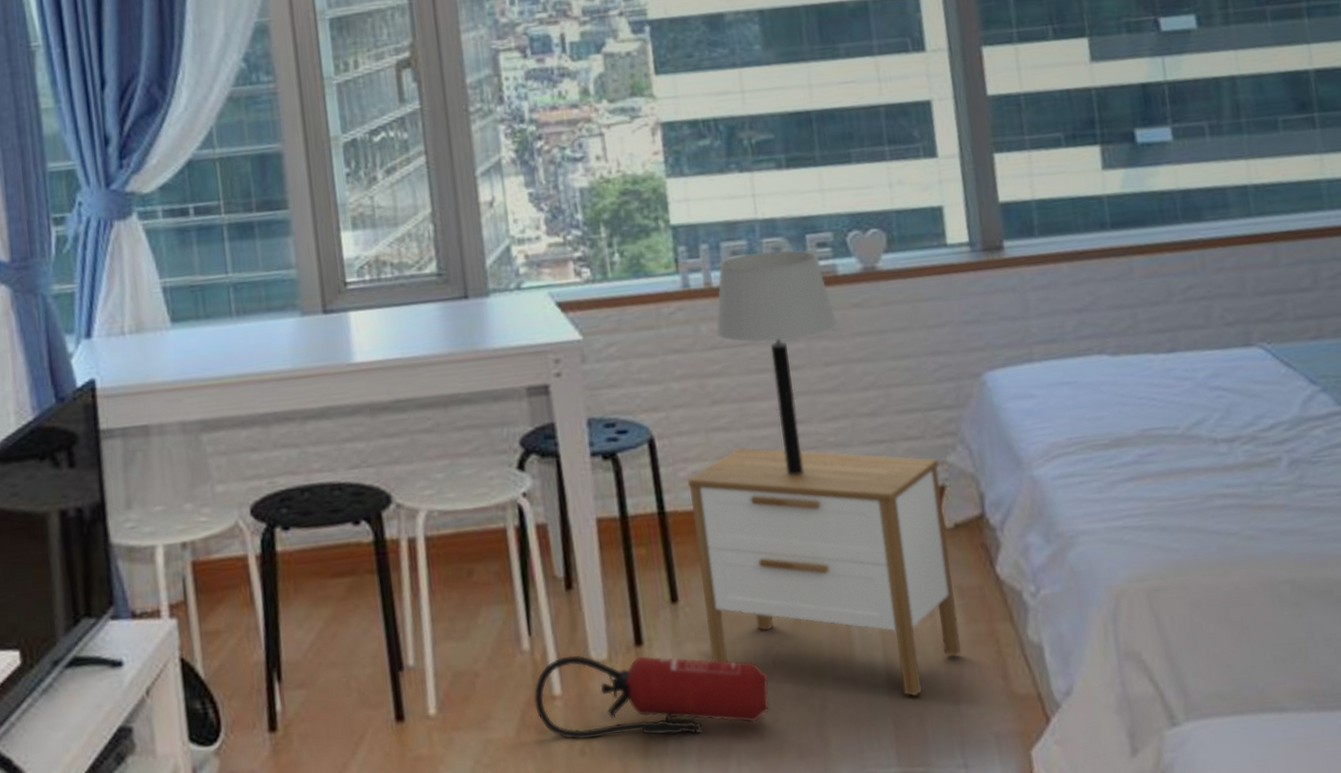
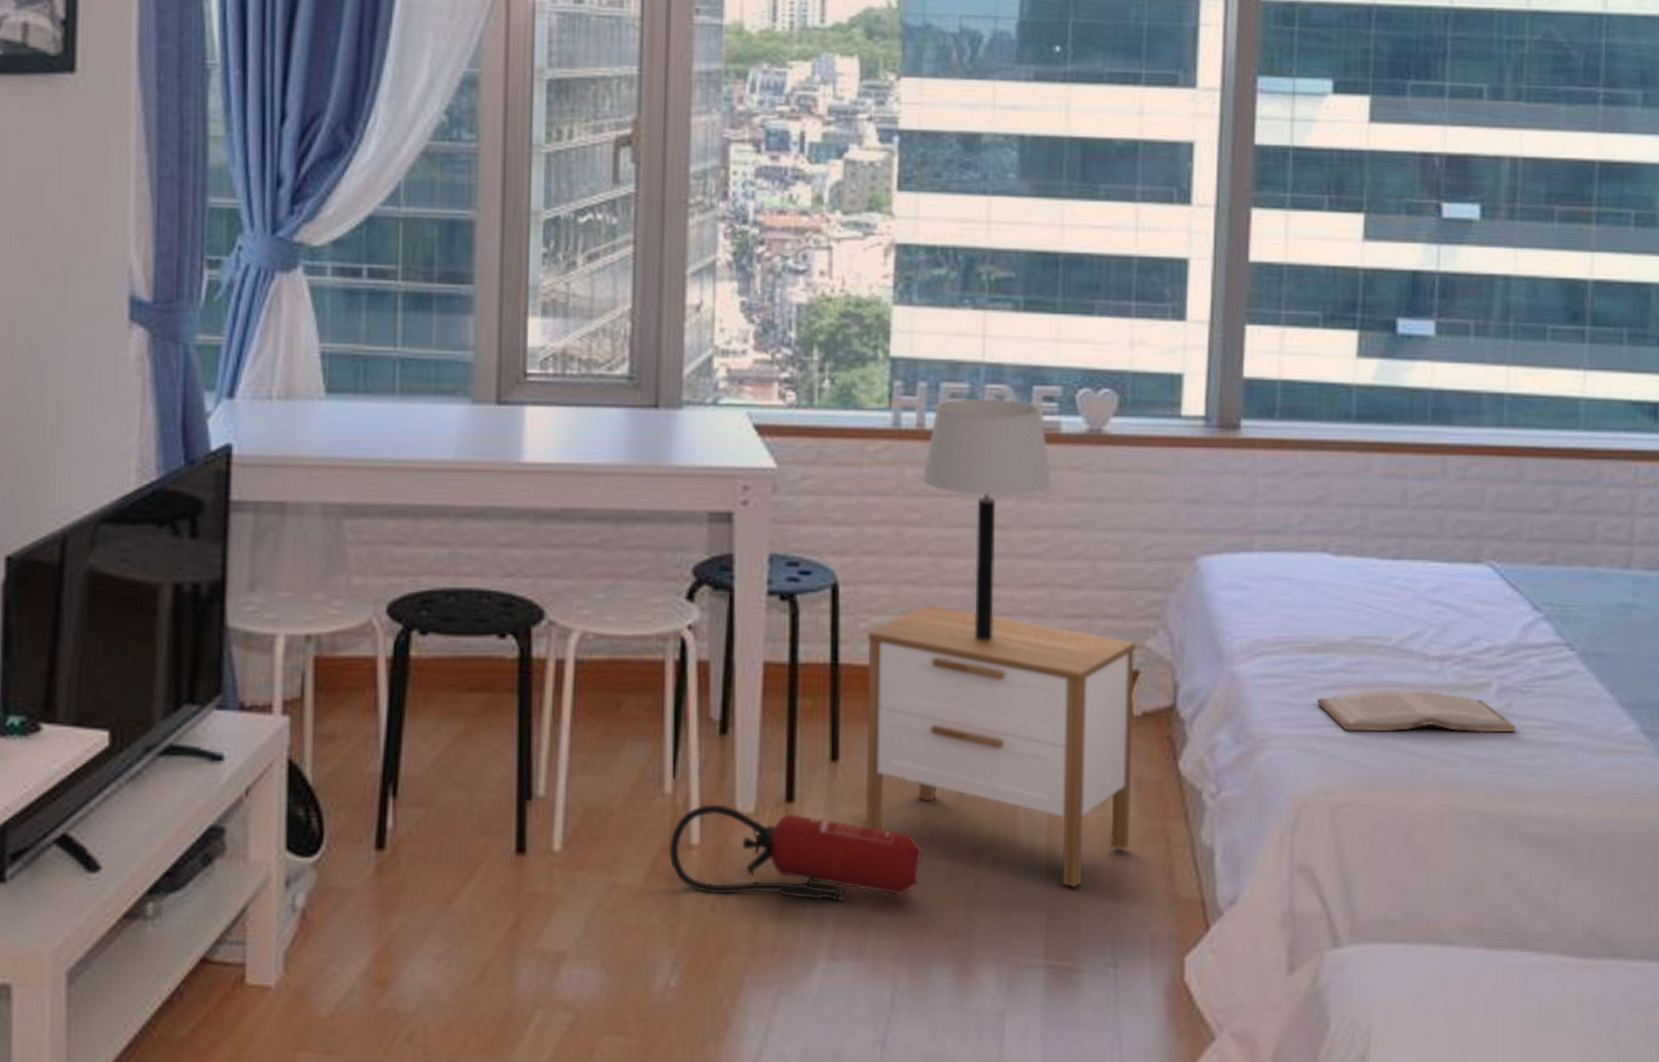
book: none [1118,471,1313,519] -> present [1317,690,1517,733]

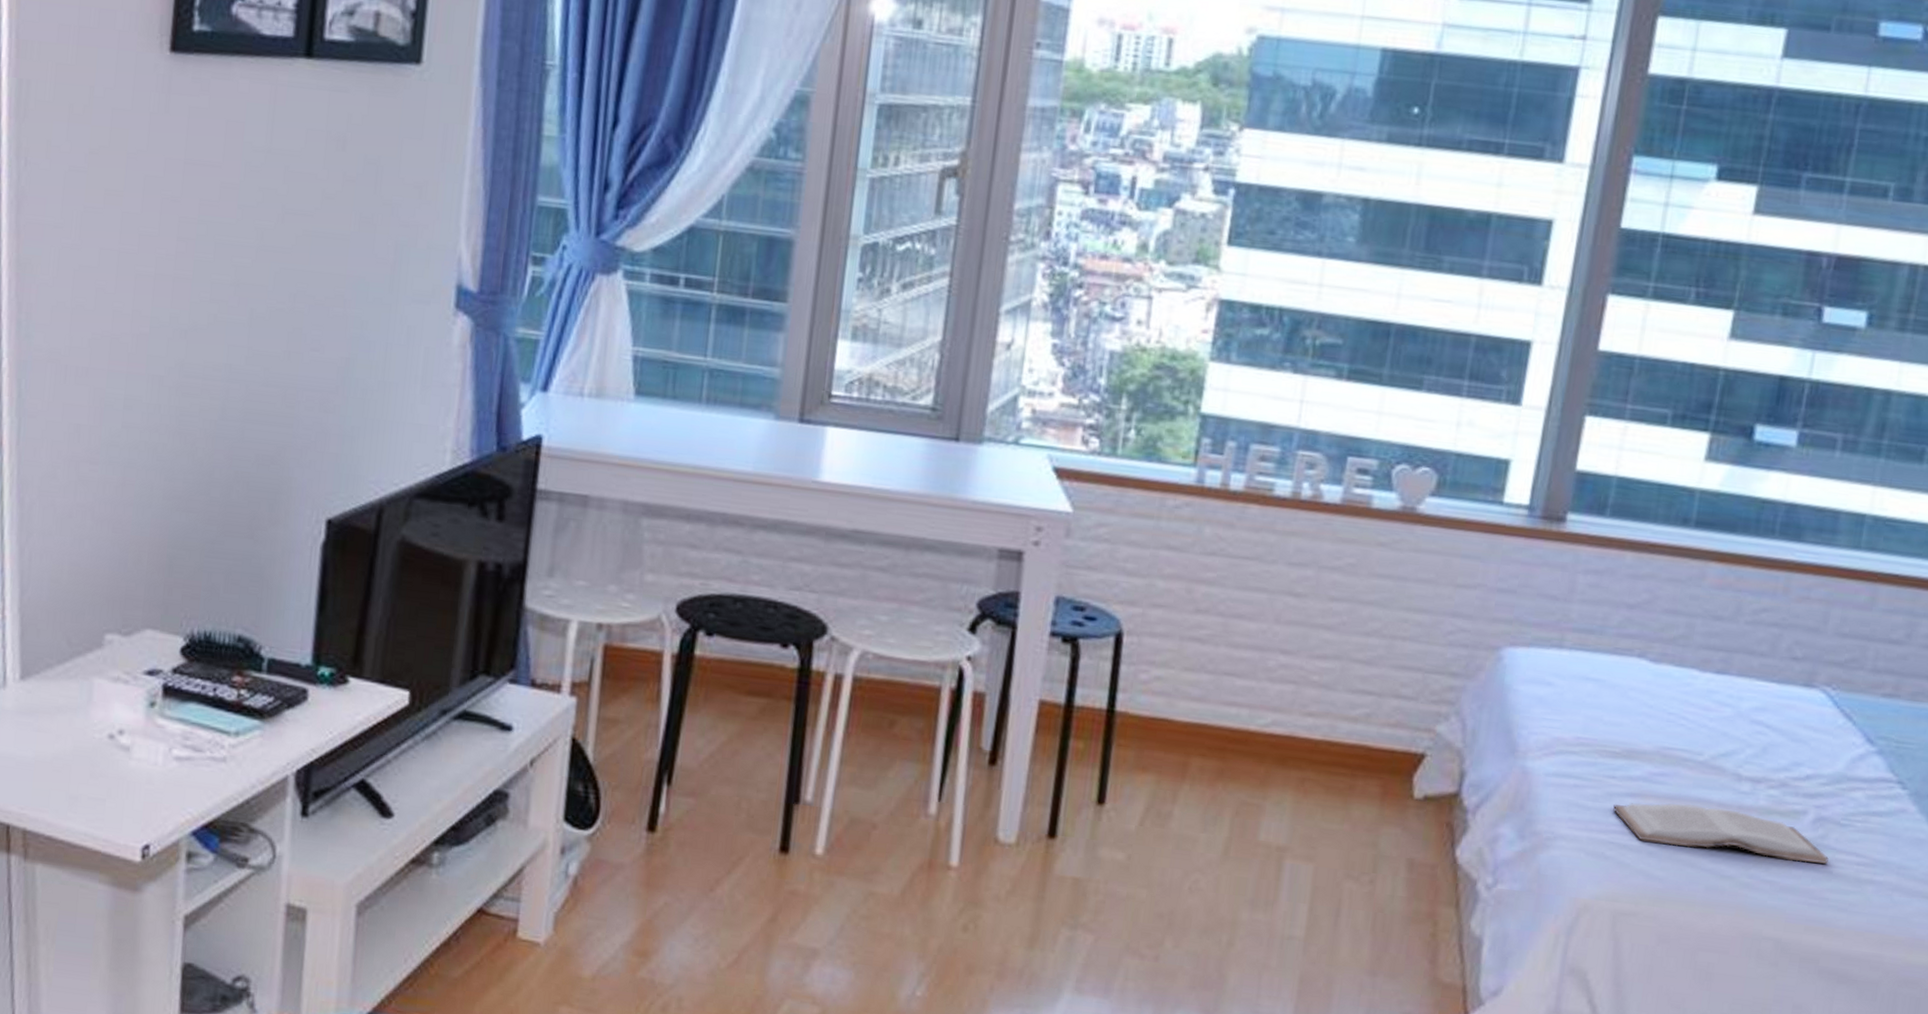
fire extinguisher: present [669,804,922,902] -> none [927,829,1179,942]
nightstand: present [865,605,1137,888] -> none [1124,663,1426,958]
table lamp: present [922,398,1053,640] -> none [1220,462,1357,706]

